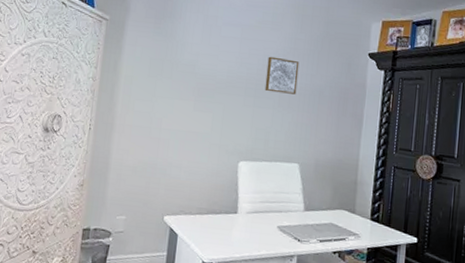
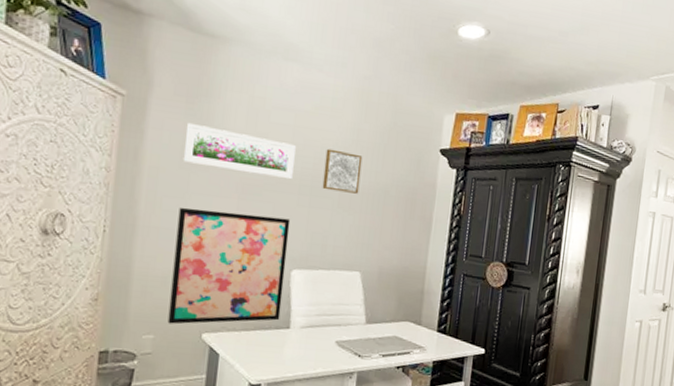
wall art: none [136,108,238,208] -> present [167,207,291,325]
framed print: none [151,39,242,84] -> present [182,122,296,180]

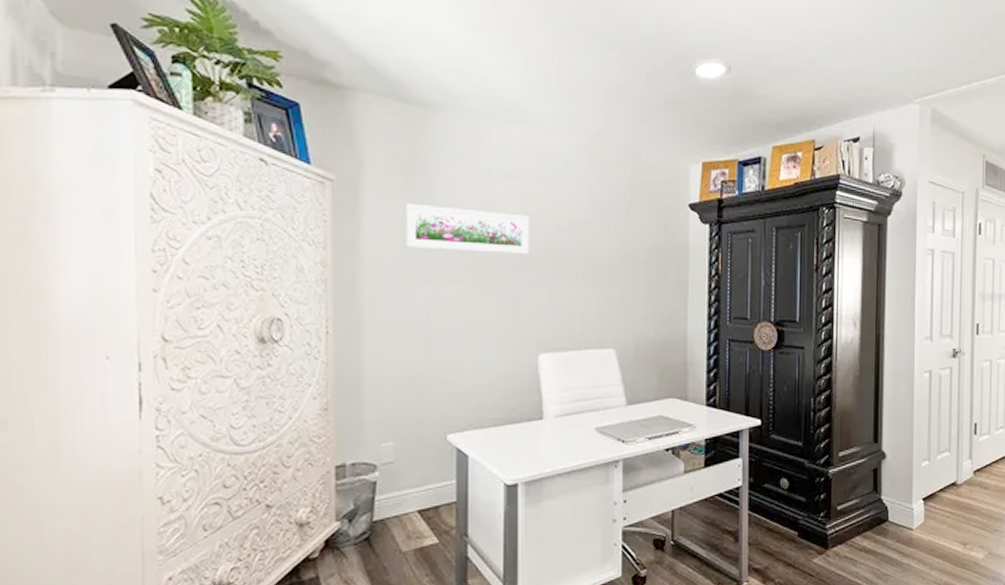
wall art: present [167,207,291,325] -> none [407,297,532,428]
wall art: present [322,148,363,194] -> none [563,216,604,263]

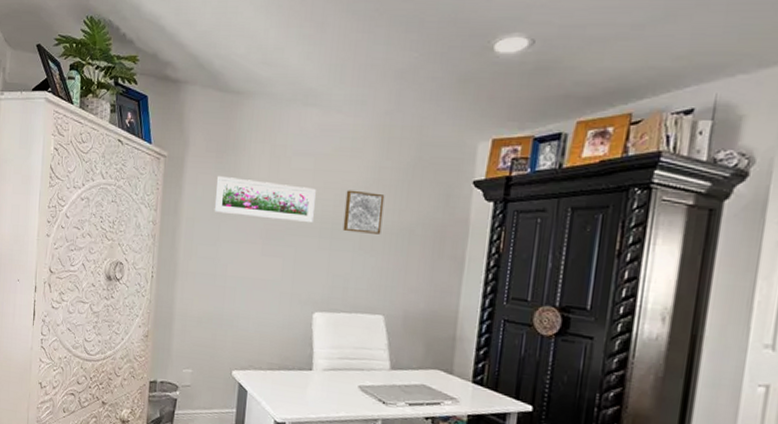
wall art: none [563,216,604,263] -> present [343,190,385,234]

